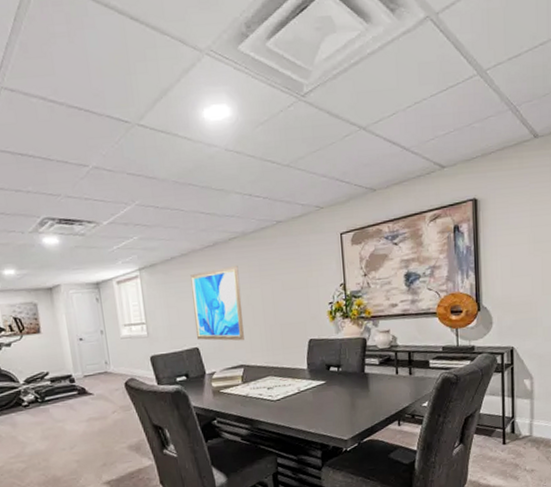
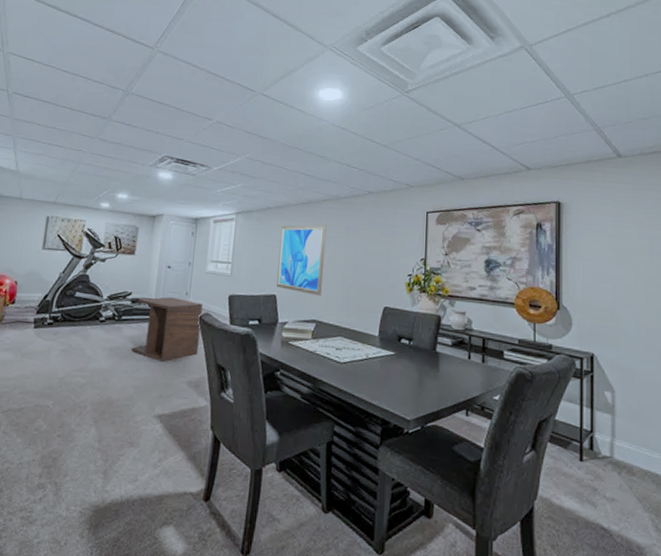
side table: none [57,369,132,434] -> present [132,297,202,363]

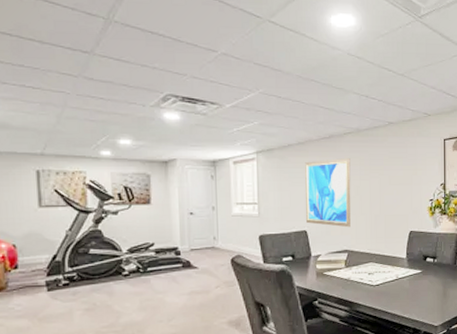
side table: present [132,297,202,363] -> none [162,243,234,308]

